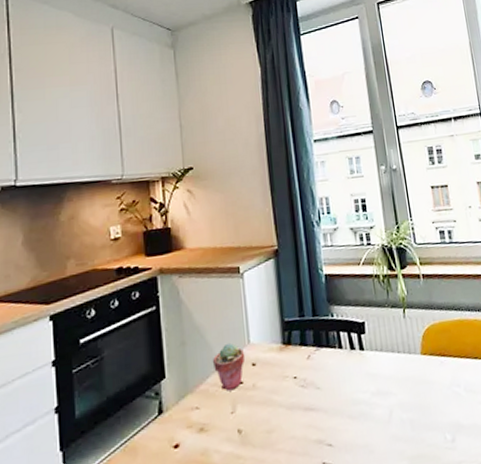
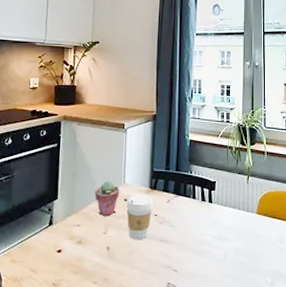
coffee cup: none [255,353,290,415] -> present [126,195,154,240]

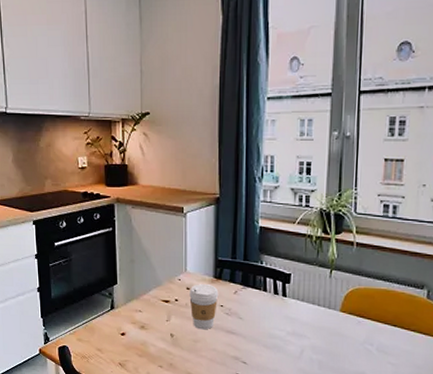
potted succulent: present [94,180,120,217] -> none [154,267,182,305]

